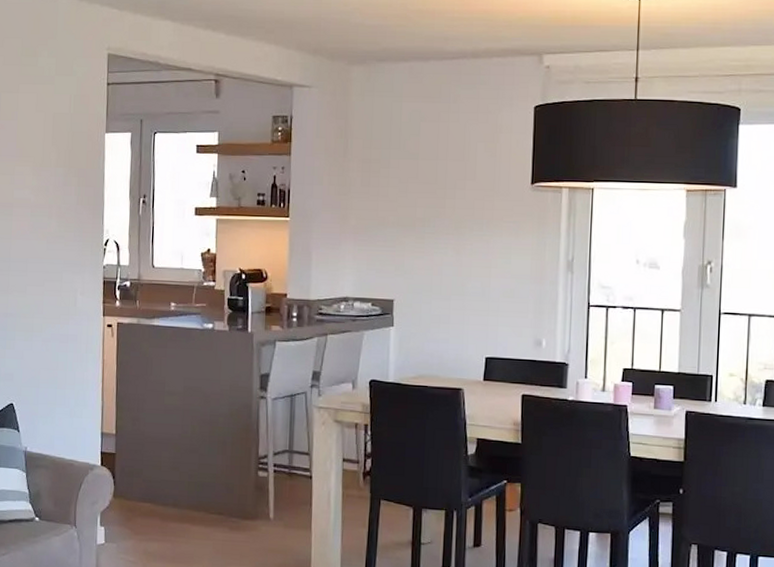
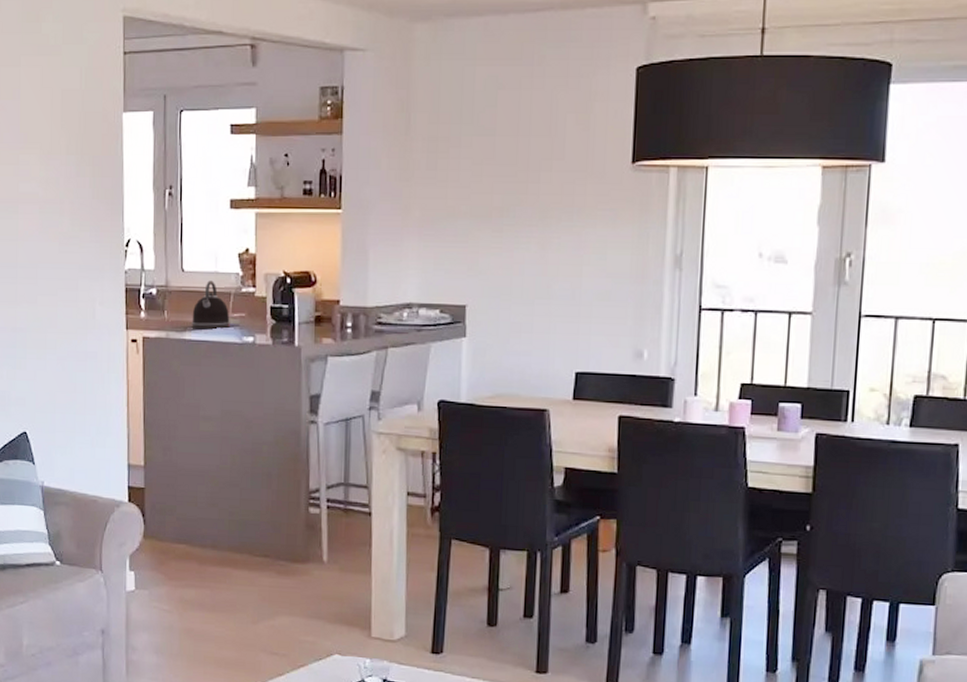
kettle: none [160,275,193,317] -> present [191,280,230,330]

